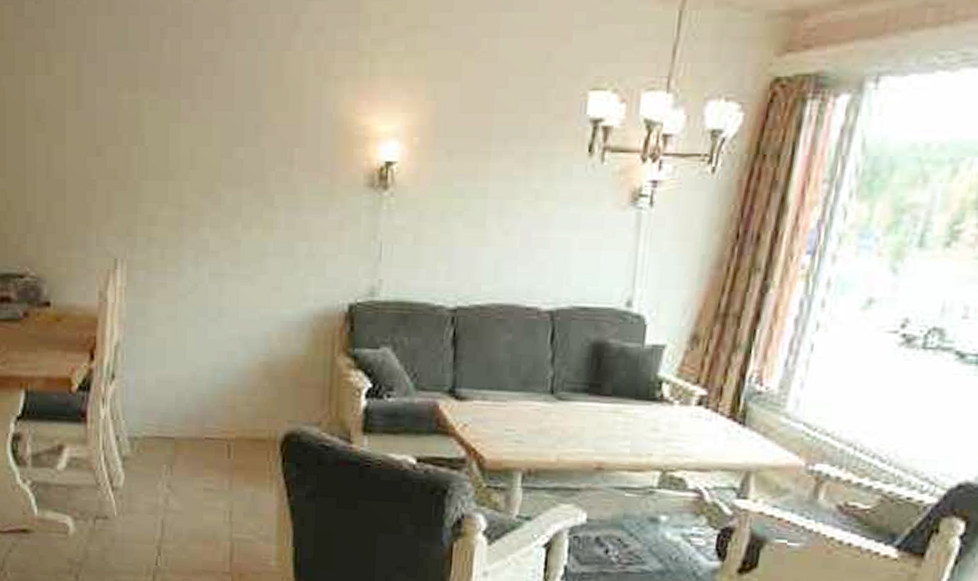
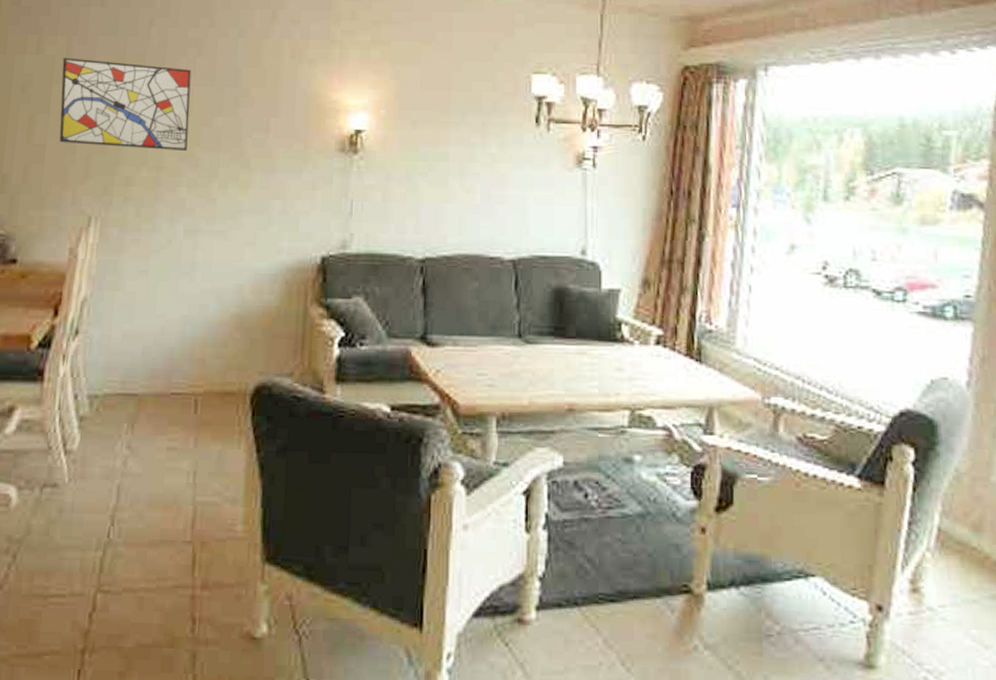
wall art: none [73,78,209,186] -> present [59,57,192,151]

